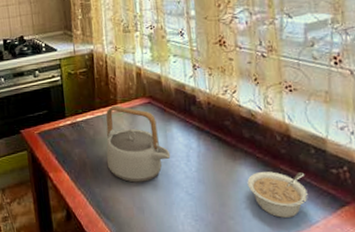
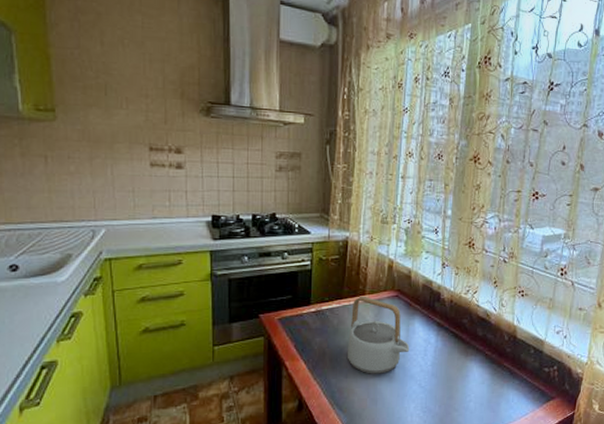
legume: present [247,171,308,218] -> none [474,368,523,410]

